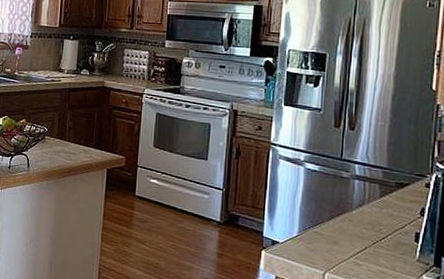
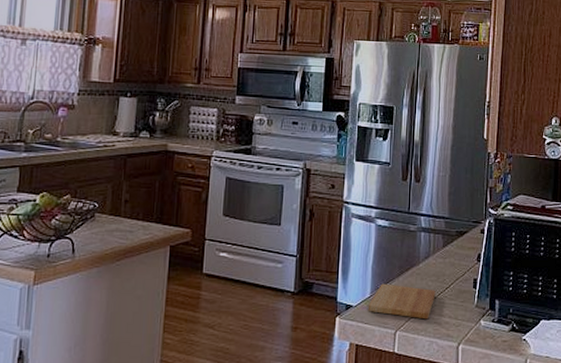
cutting board: none [295,225,371,266] -> present [368,283,436,320]

